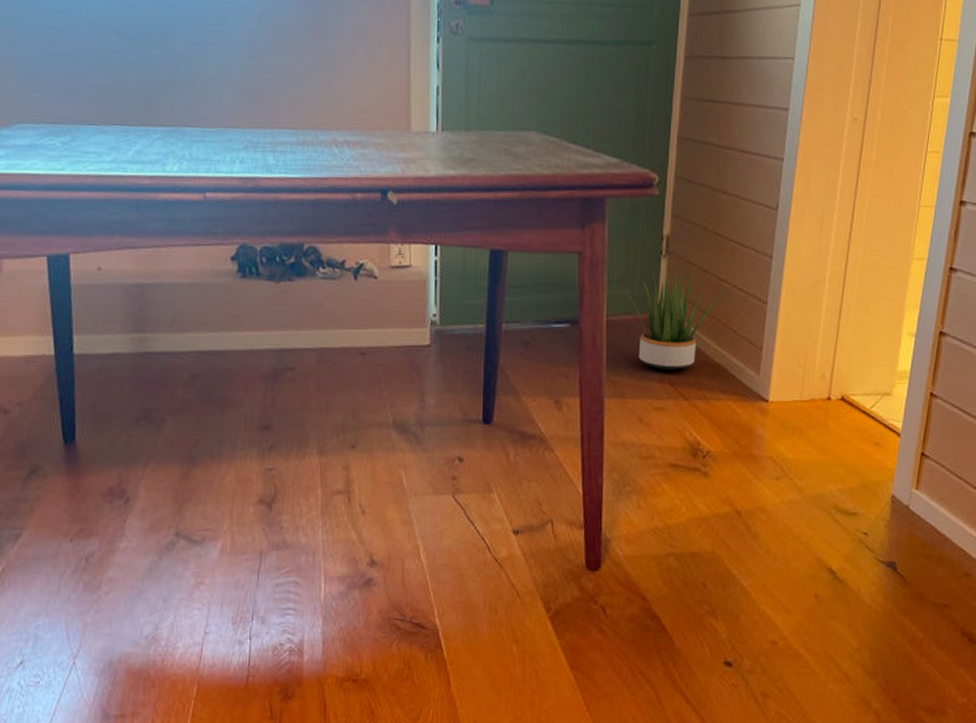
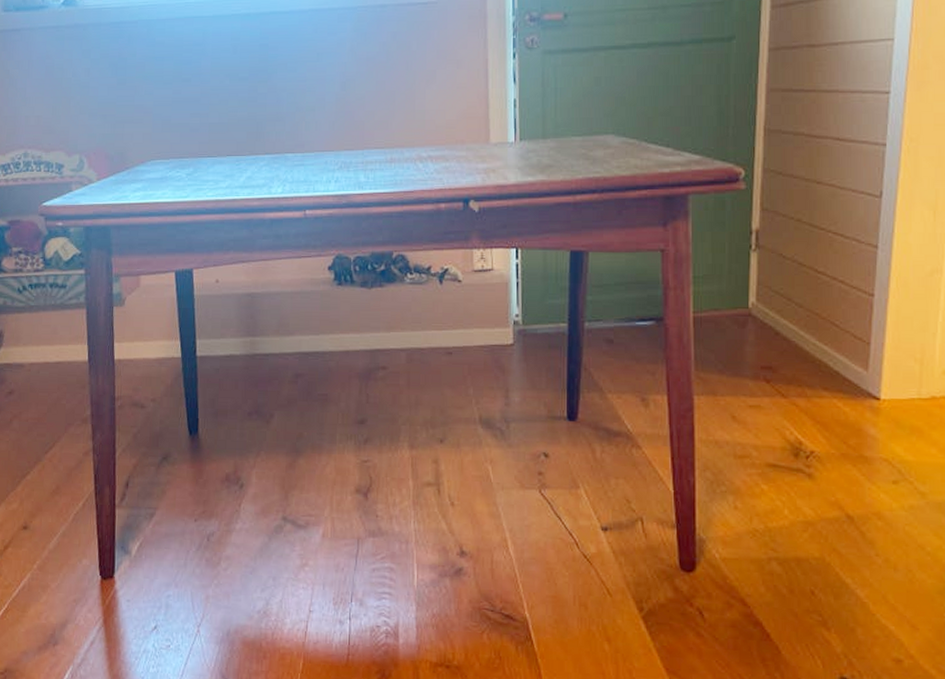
potted plant: present [619,267,727,371] -> none [706,261,827,367]

